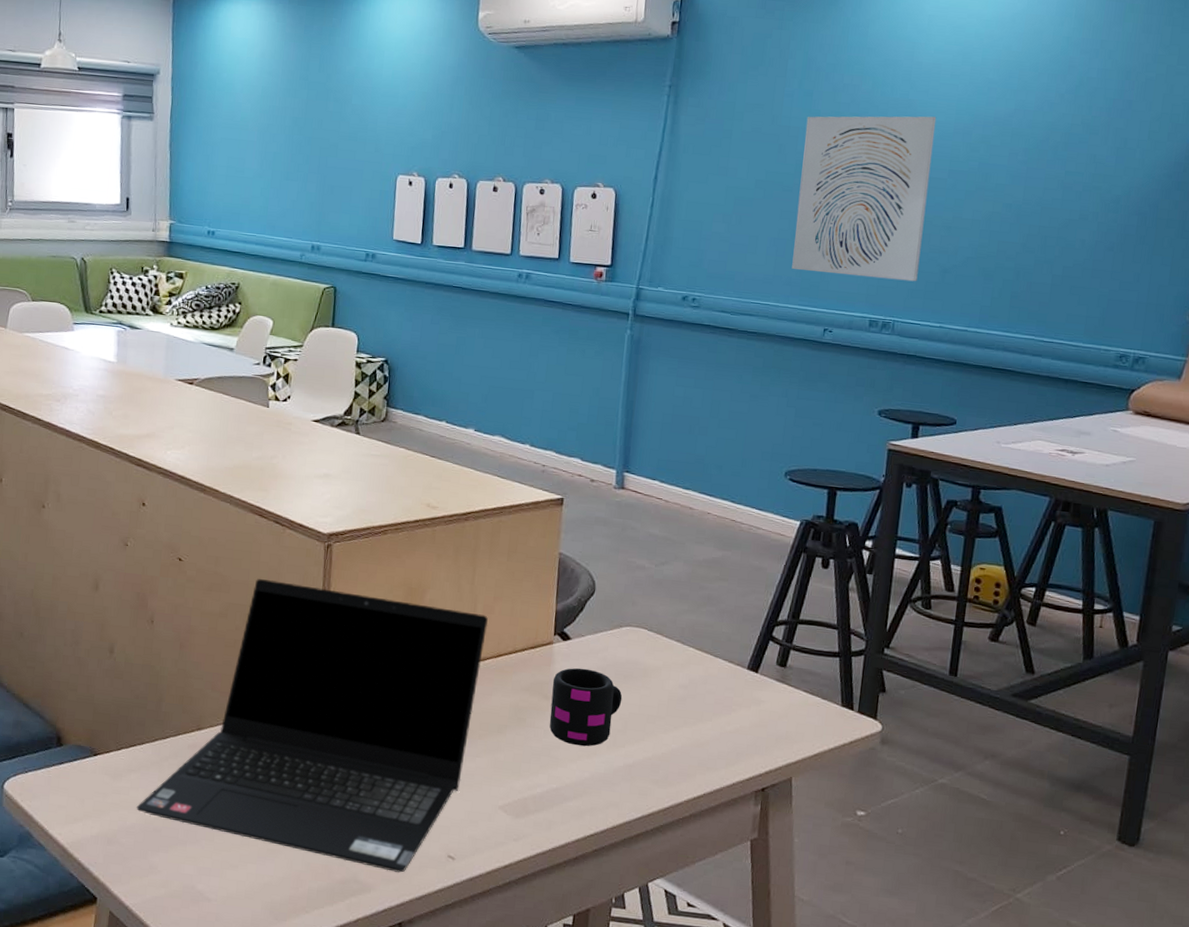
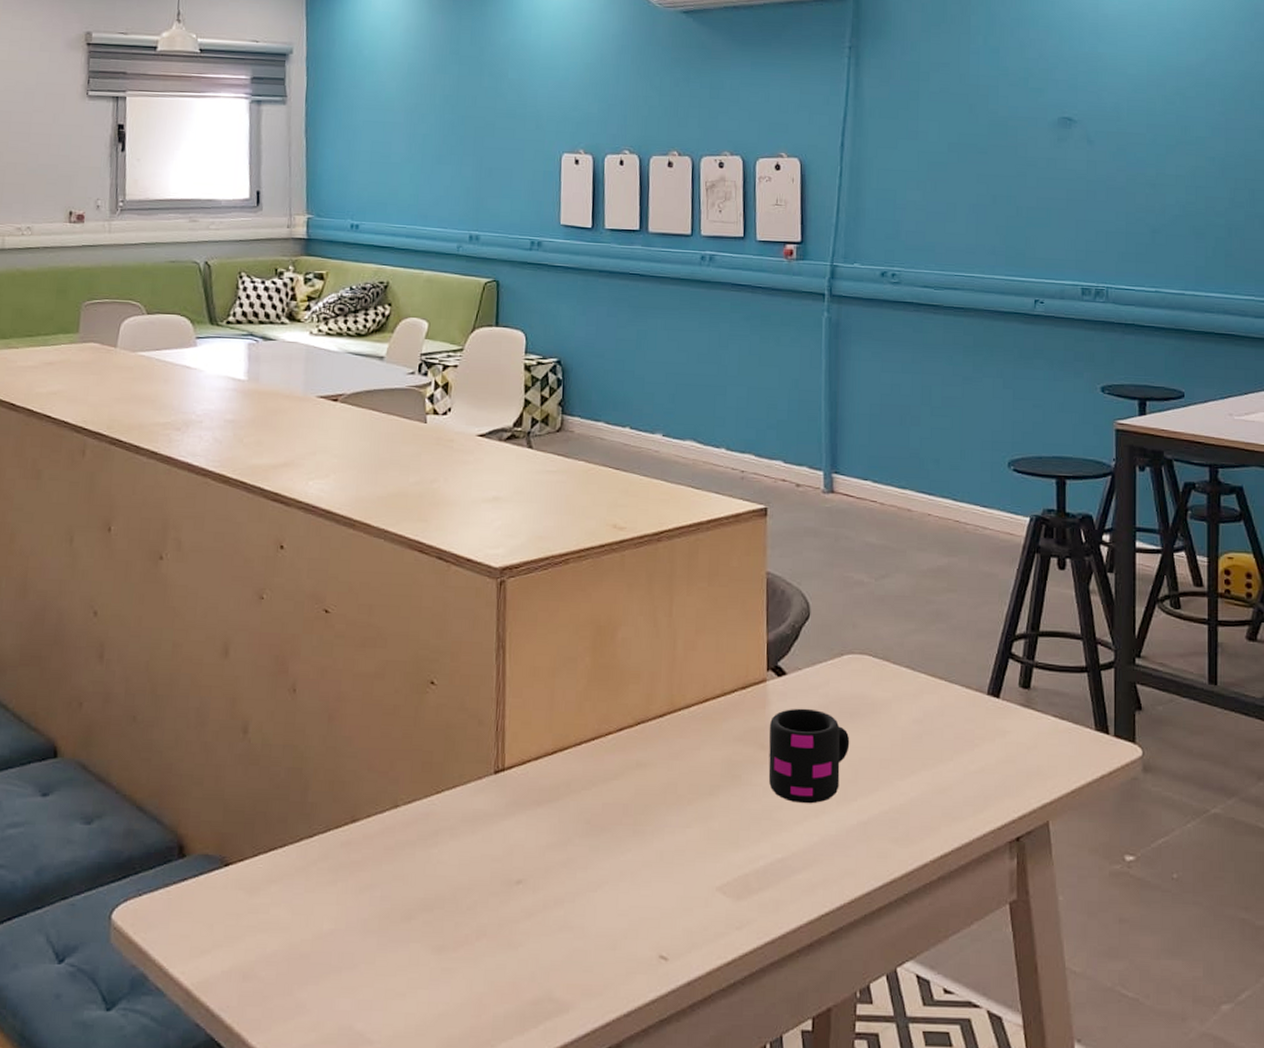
laptop computer: present [136,579,488,873] -> none [278,628,691,983]
wall art: present [792,116,937,282] -> none [994,69,1128,244]

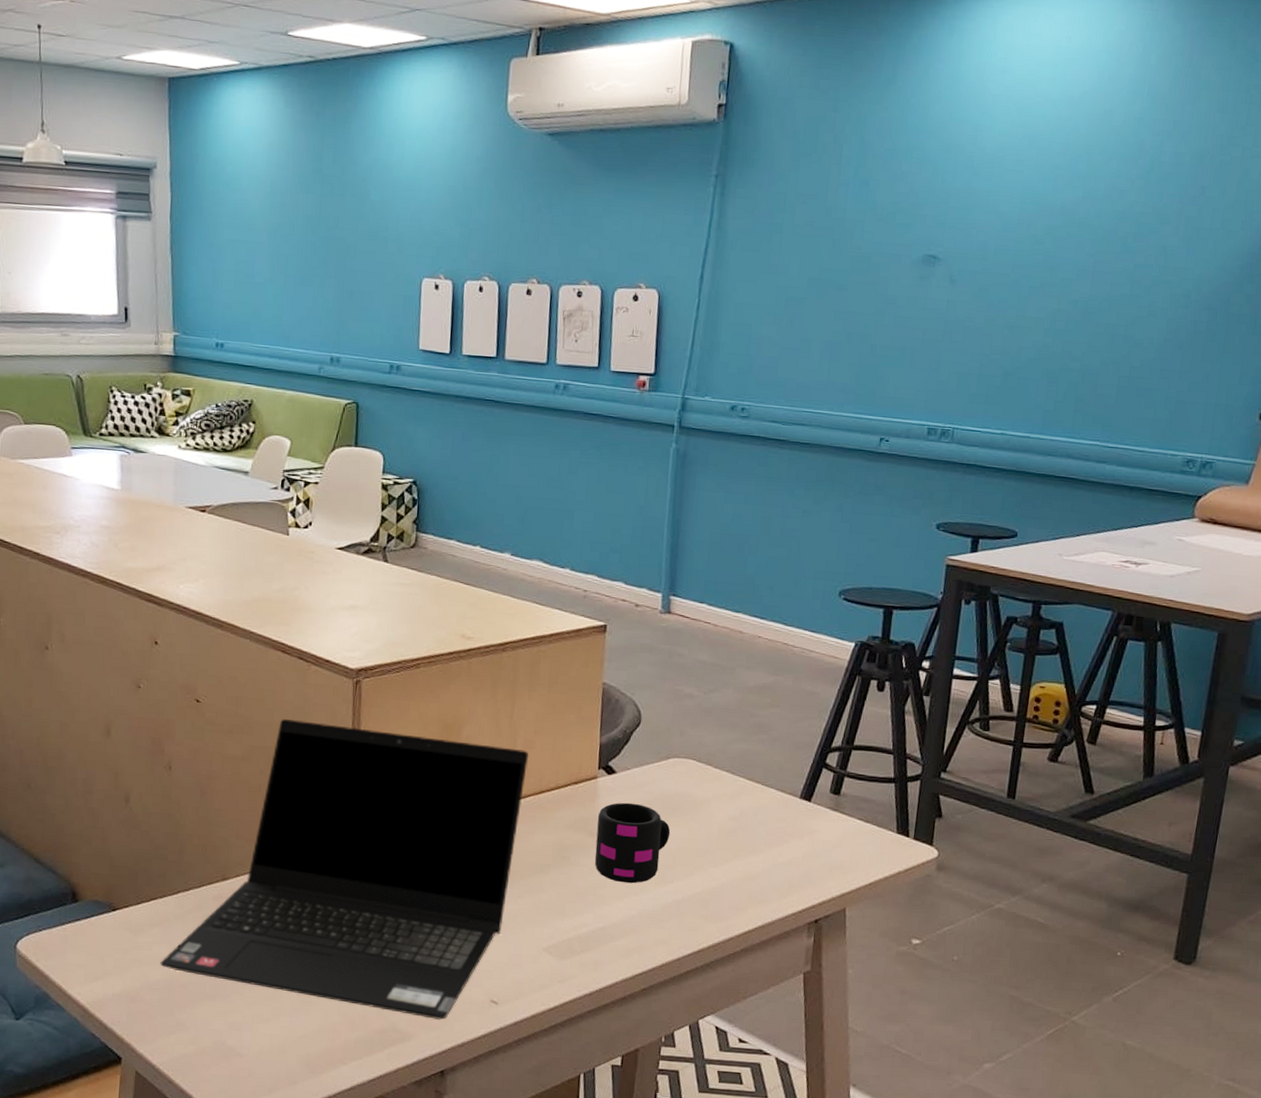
laptop computer: none [278,628,691,983] -> present [160,719,529,1020]

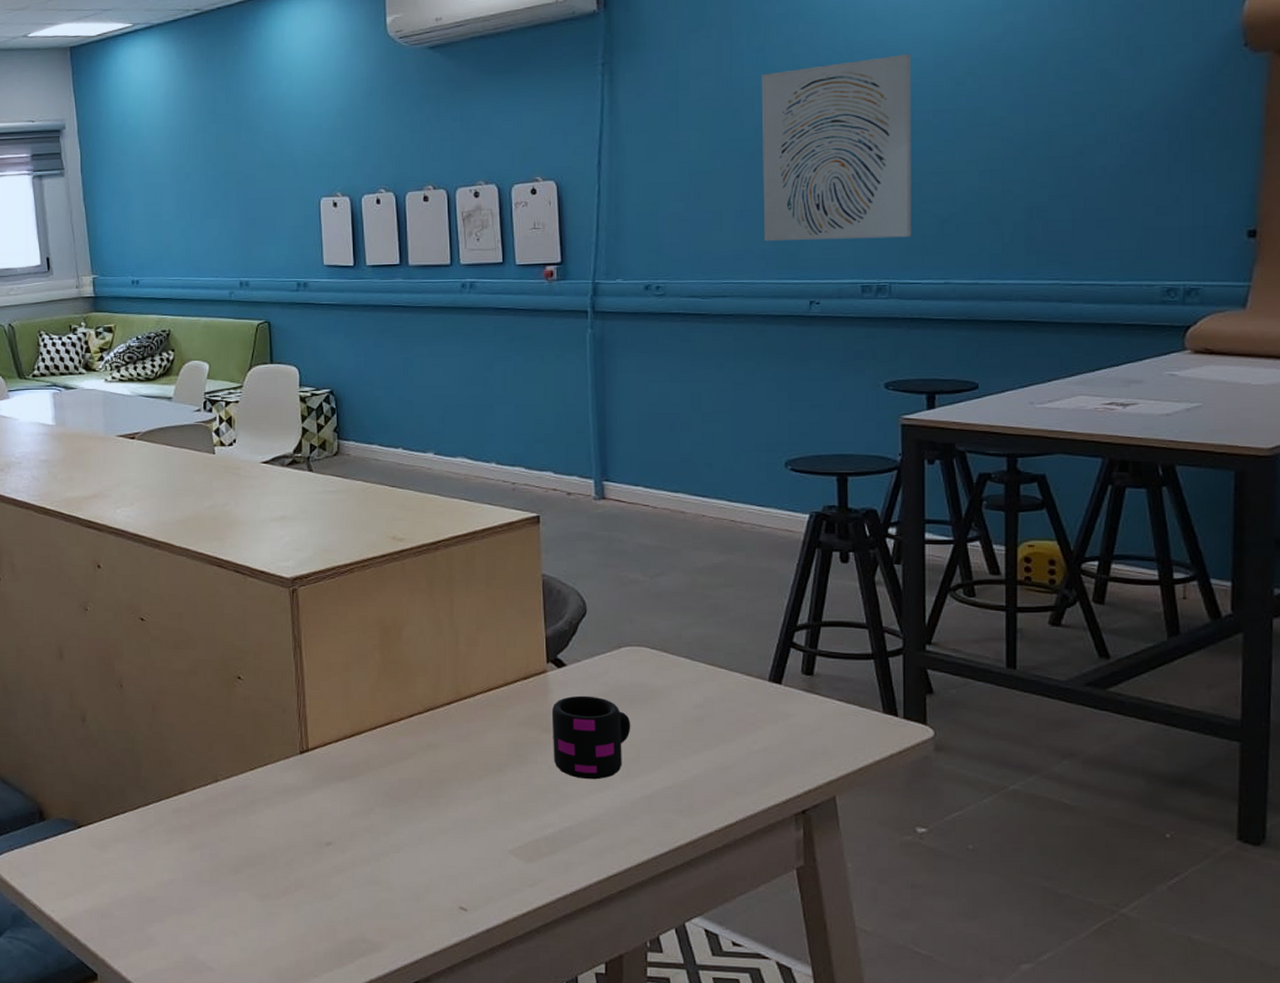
laptop computer: present [160,719,529,1020] -> none [126,632,474,929]
wall art: none [846,205,1000,386] -> present [761,54,911,241]

